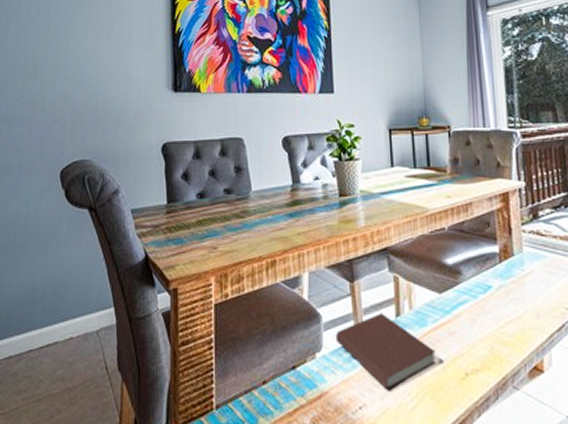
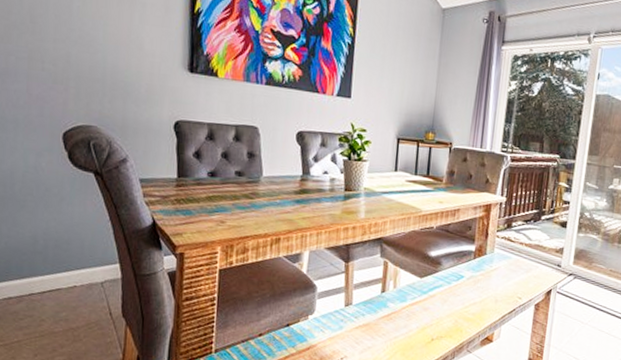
book: present [335,313,437,391] -> none [327,289,411,348]

